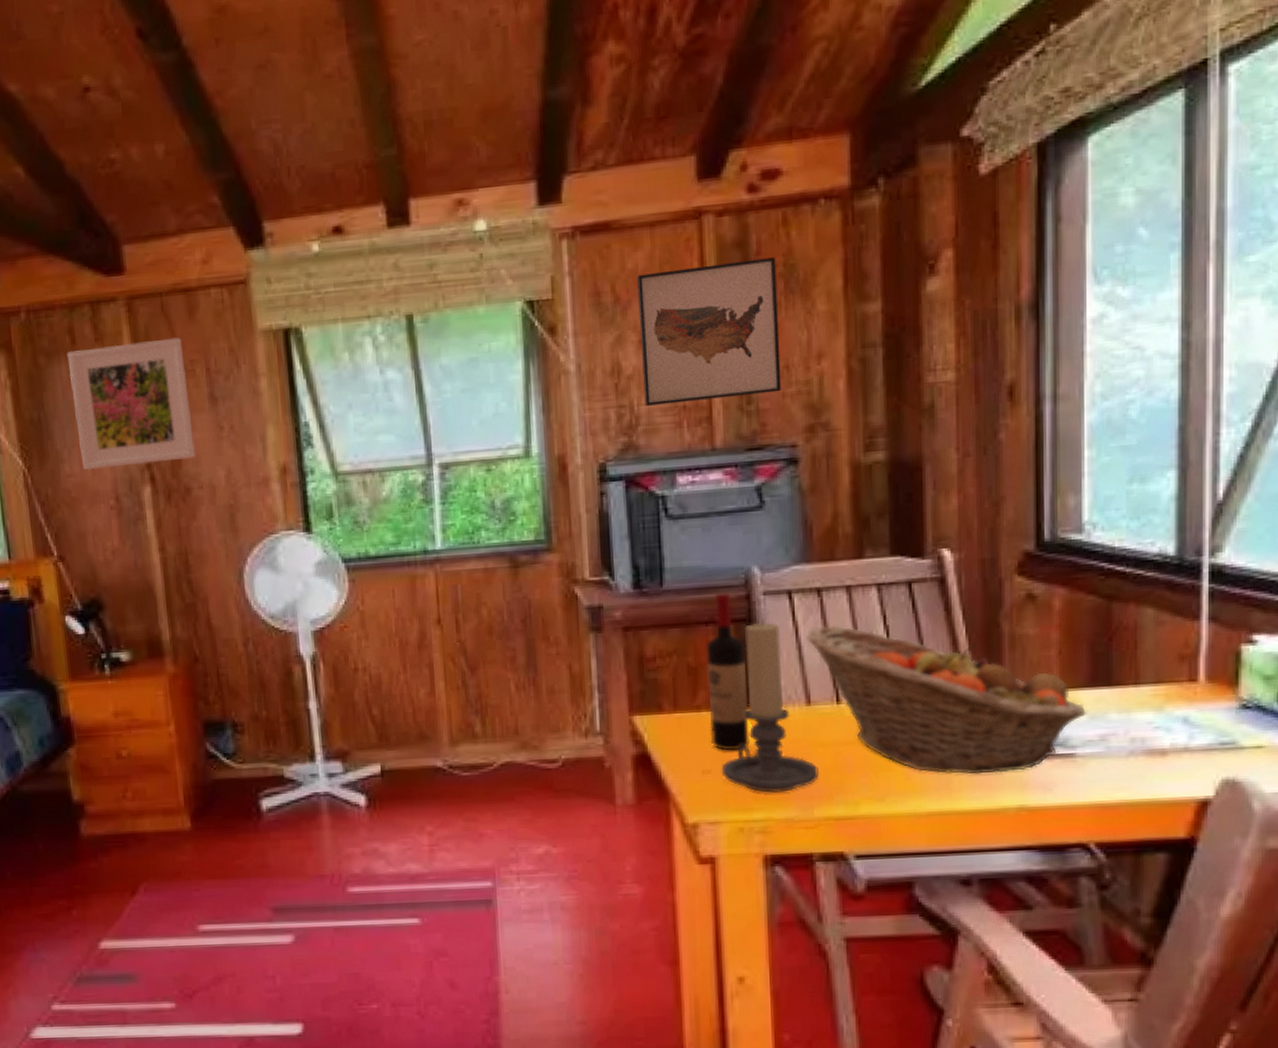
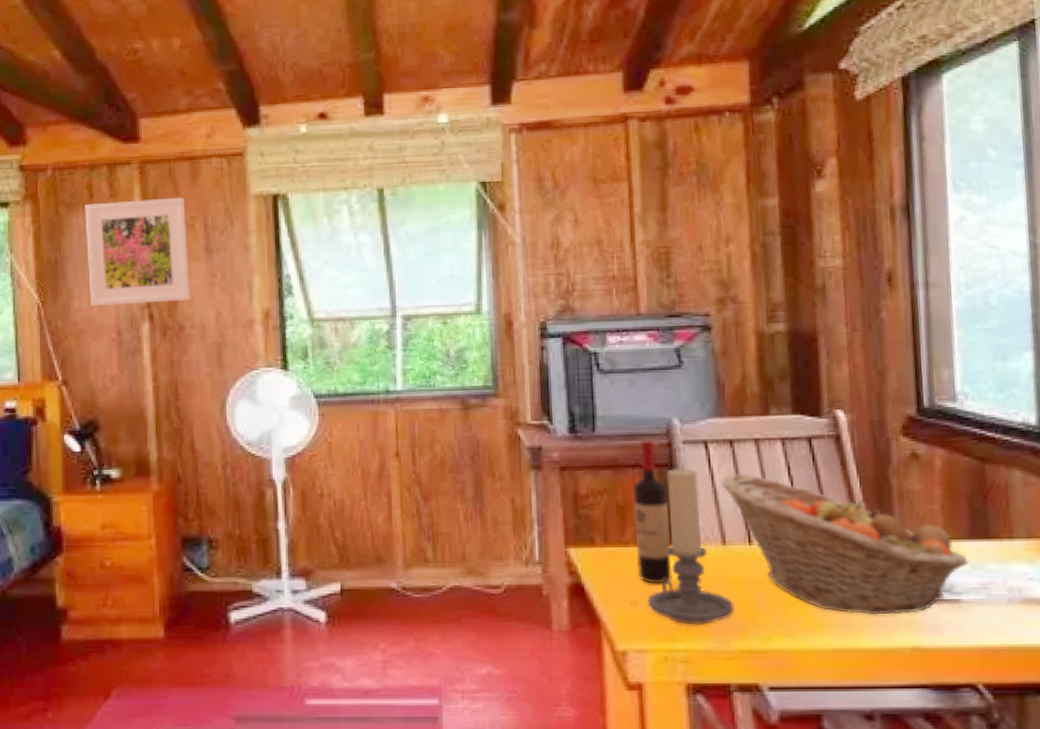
wall art: present [637,257,781,406] -> none [574,157,696,275]

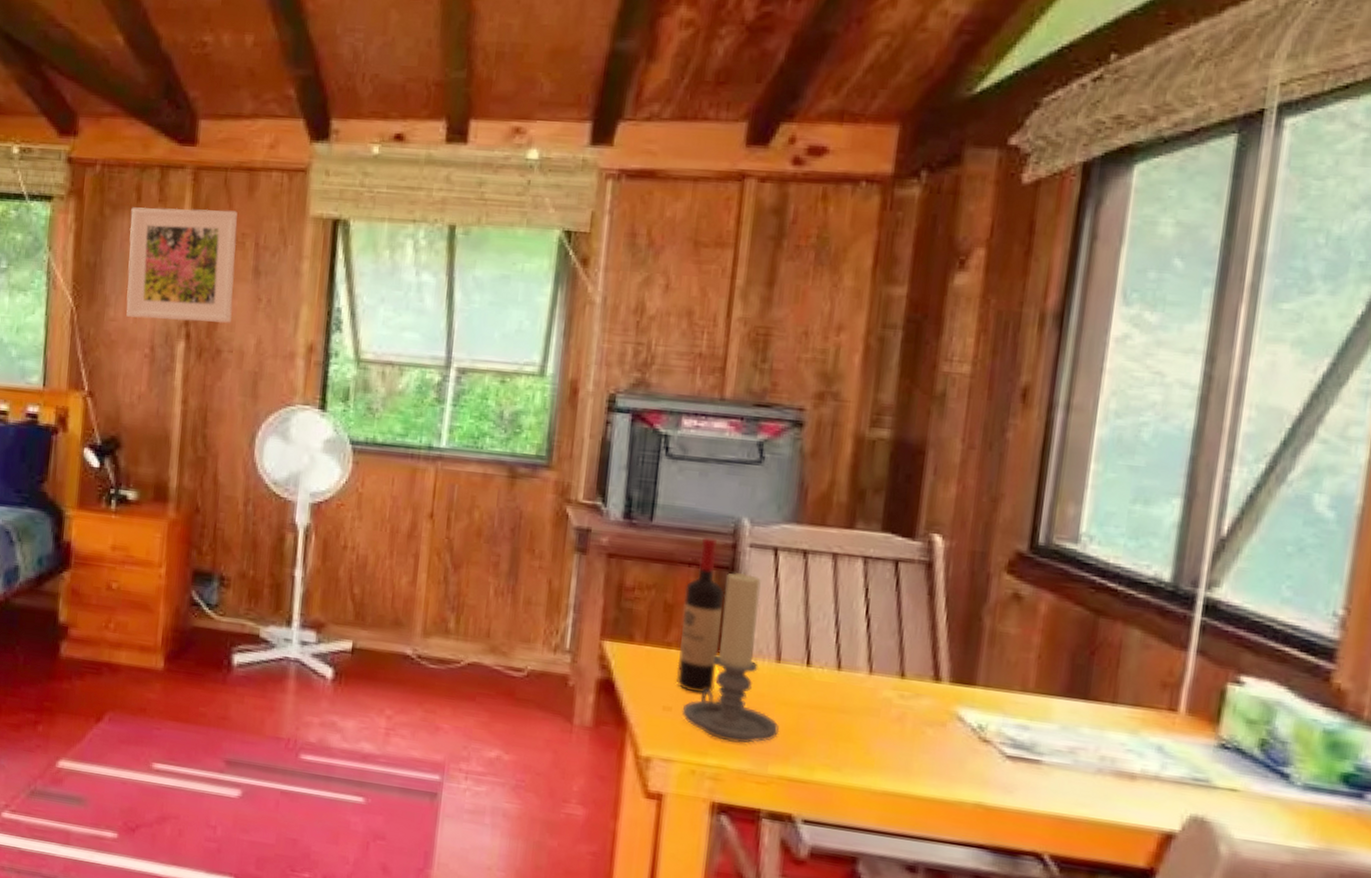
fruit basket: present [721,473,969,615] -> none [786,587,1058,768]

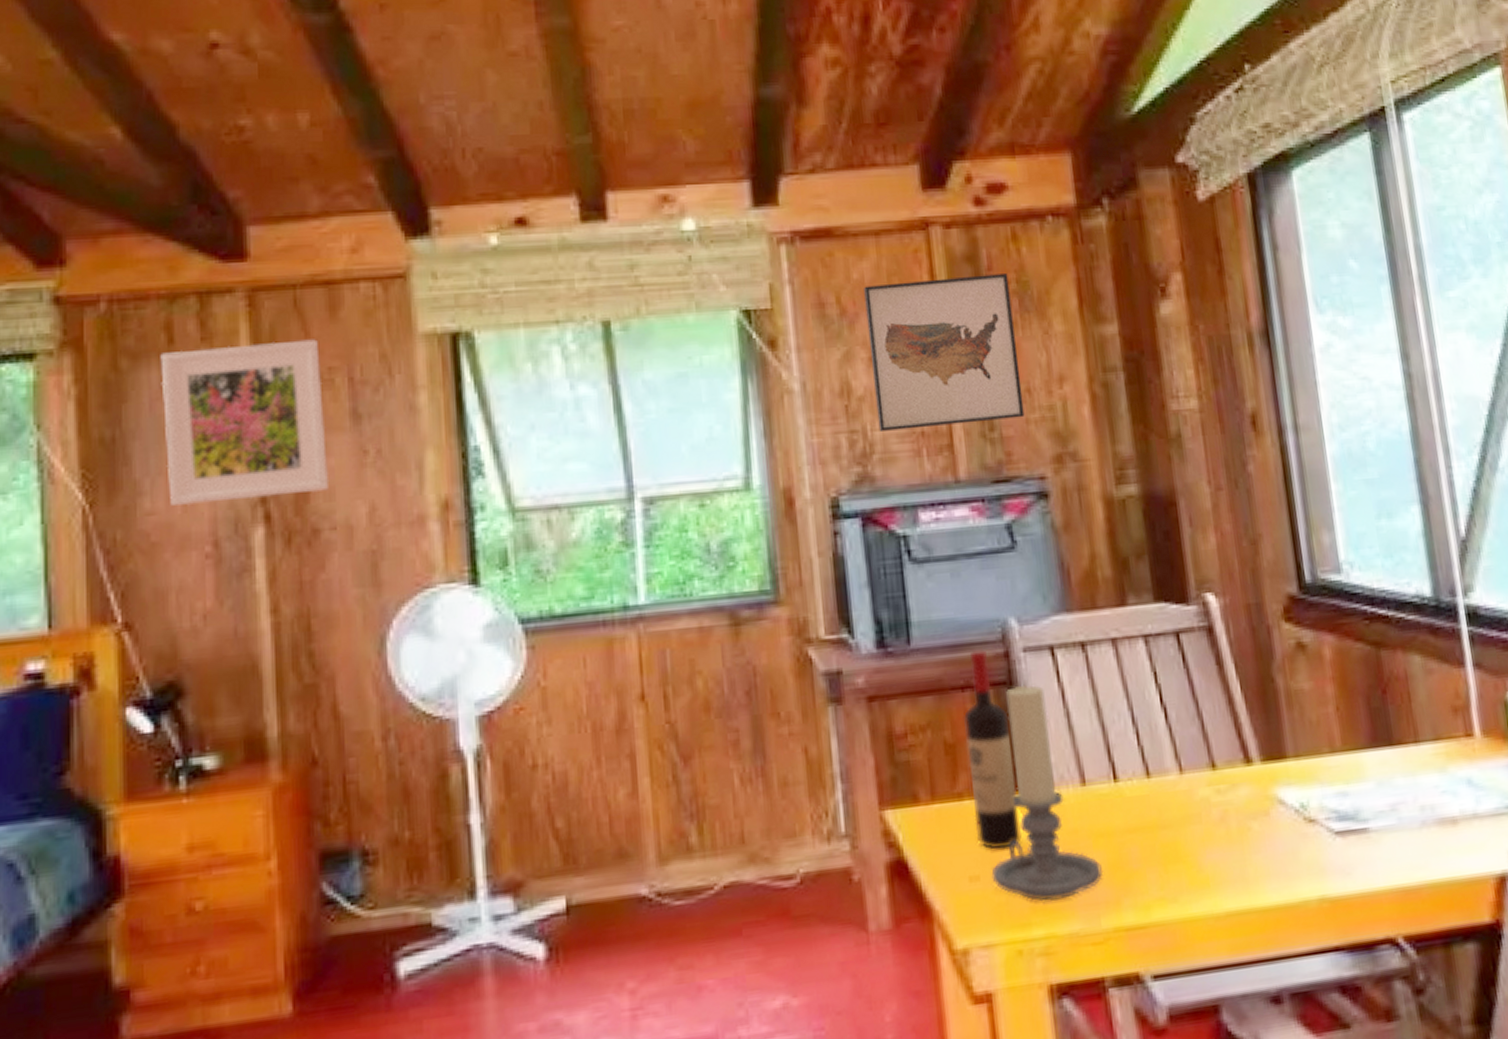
wall art: none [662,224,810,356] -> present [864,274,1025,431]

